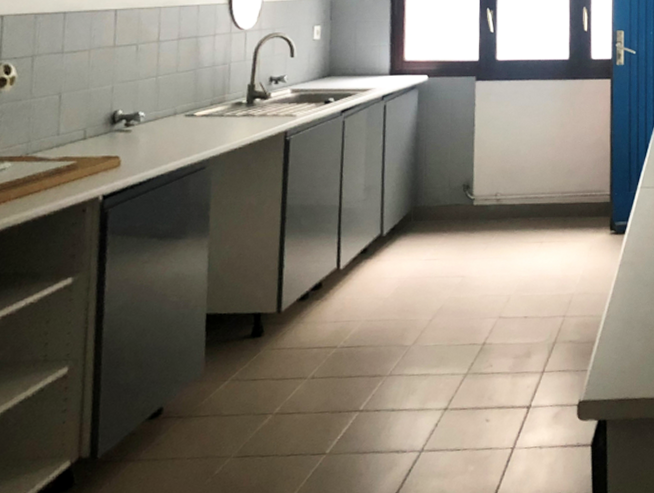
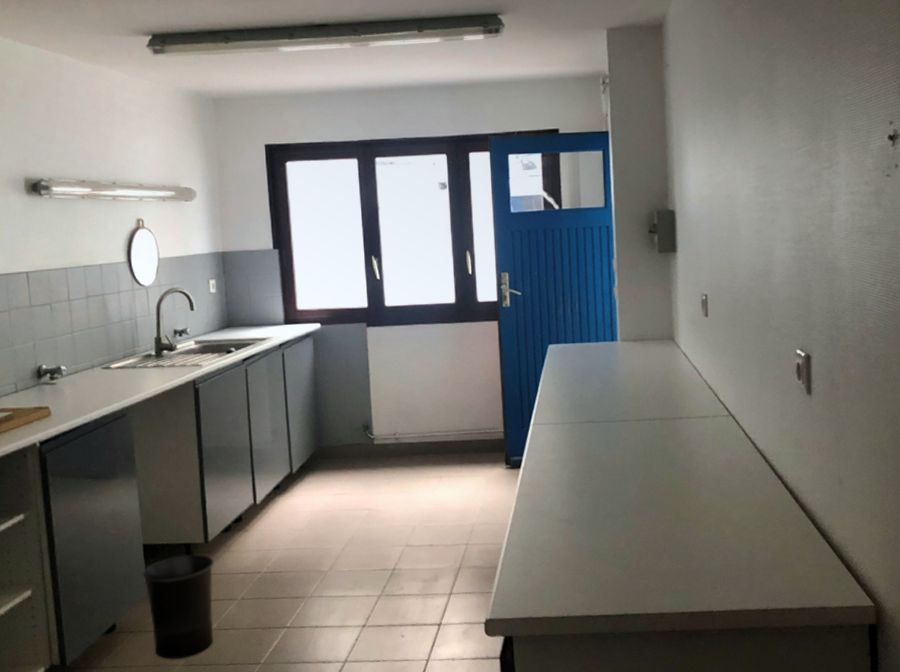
waste bin: none [201,325,285,450] -> present [142,554,214,659]

